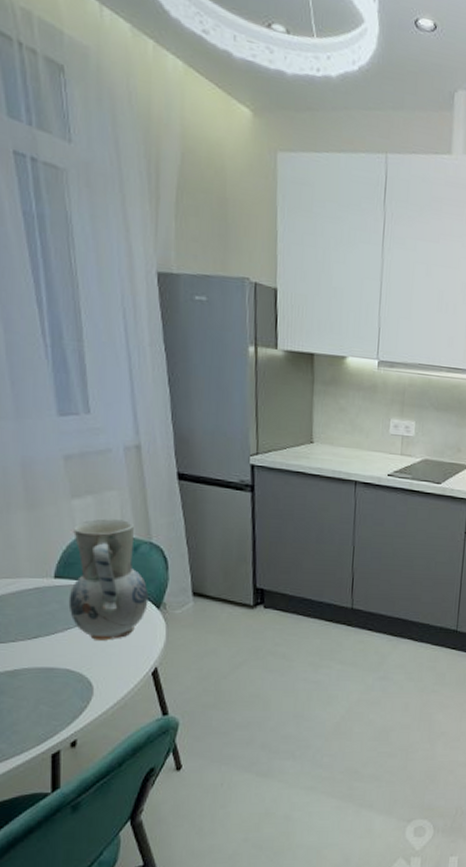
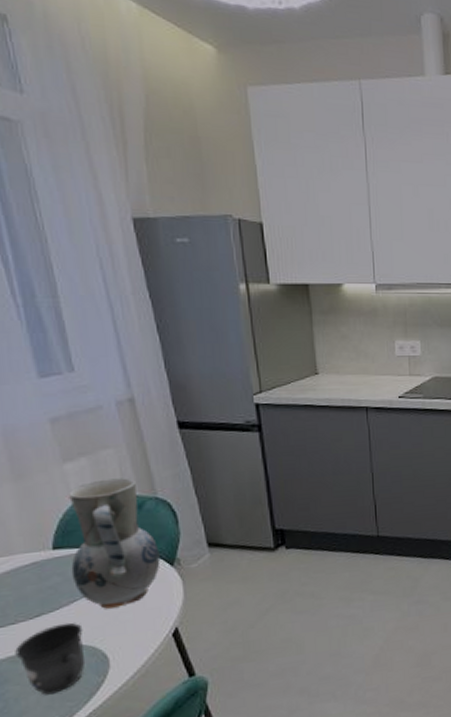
mug: none [12,648,74,711] -> present [15,622,85,695]

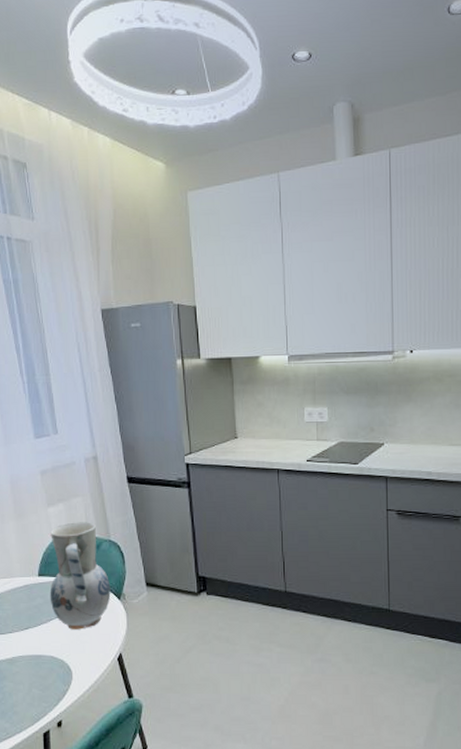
mug: present [15,622,85,695] -> none [11,637,56,694]

